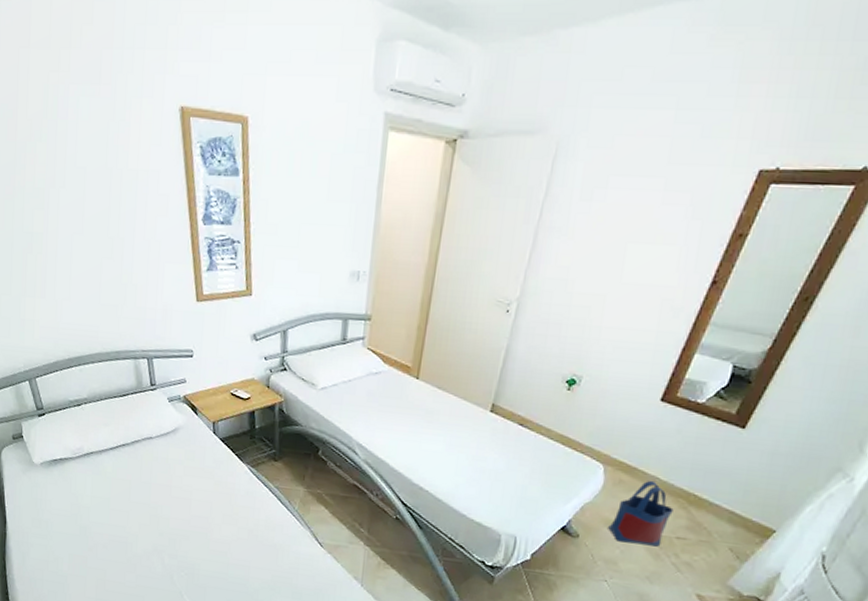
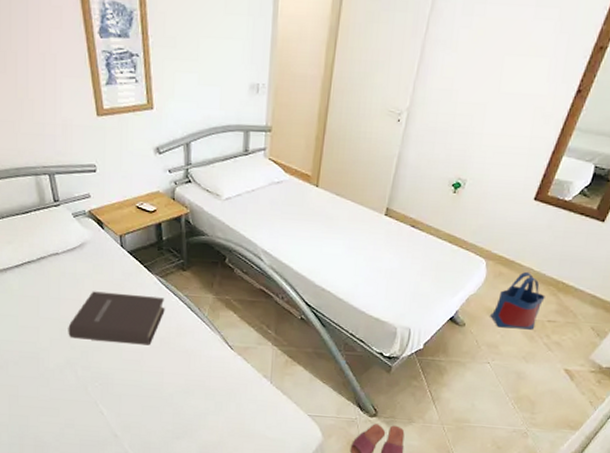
book: none [157,477,255,537] -> present [68,291,165,346]

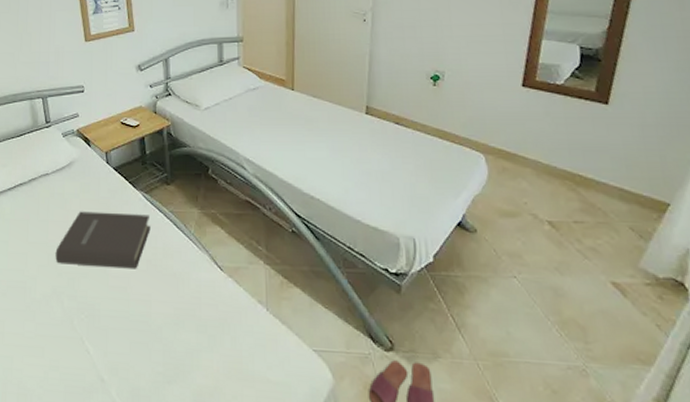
tote bag: present [490,271,545,330] -> none [503,165,563,234]

